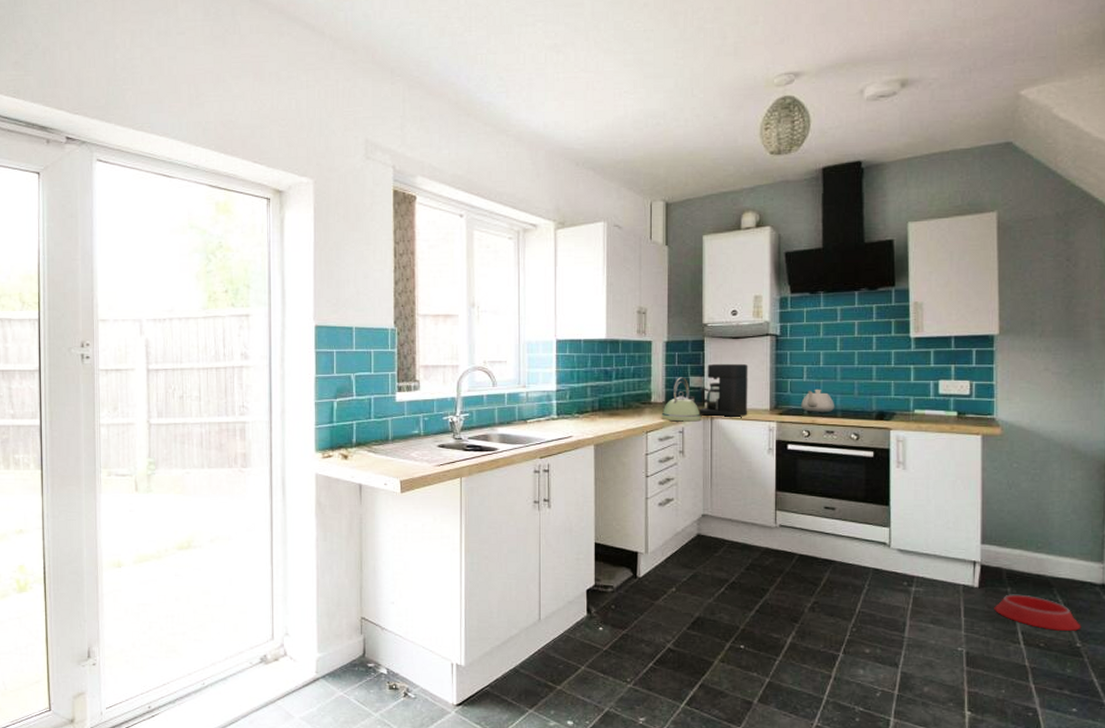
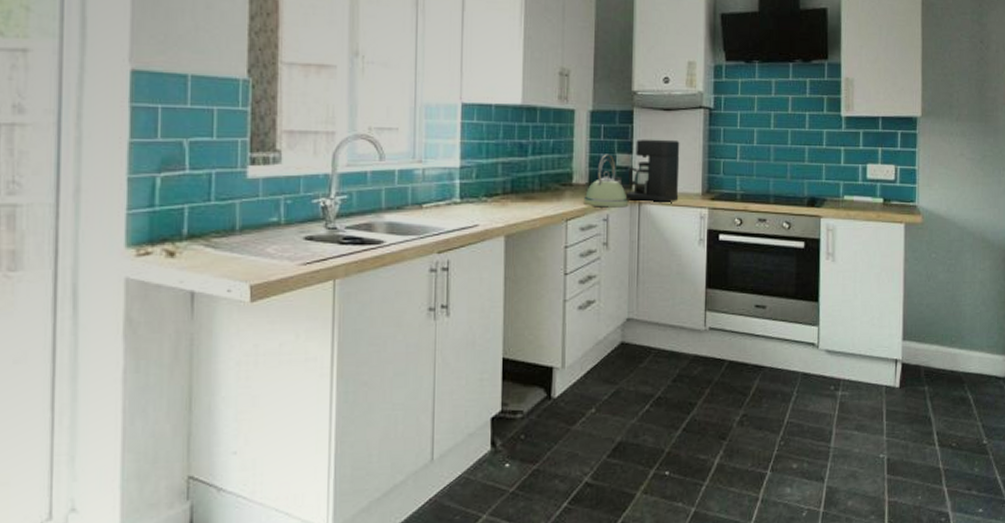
teapot: present [801,389,835,414] -> none [734,171,768,200]
pet bowl: present [994,594,1082,631] -> none [913,392,988,429]

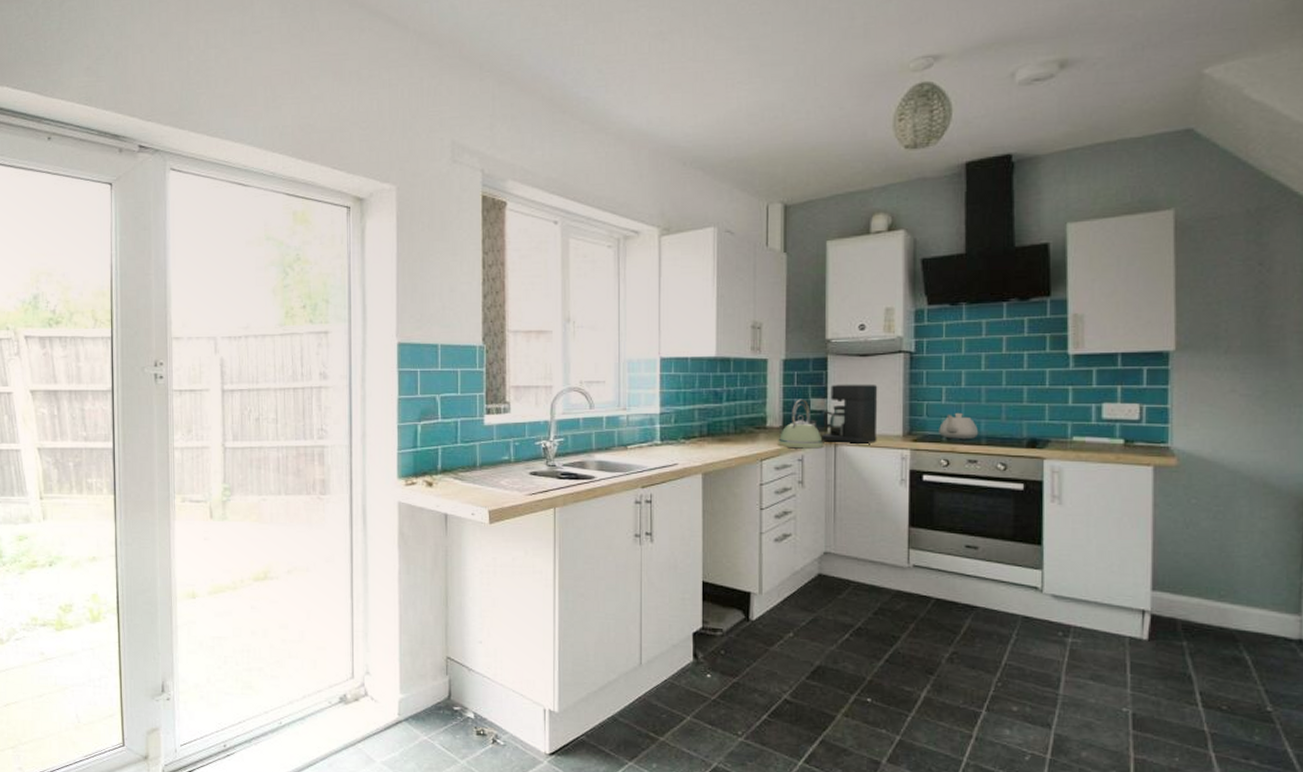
teapot: none [734,171,768,200] -> present [939,412,979,441]

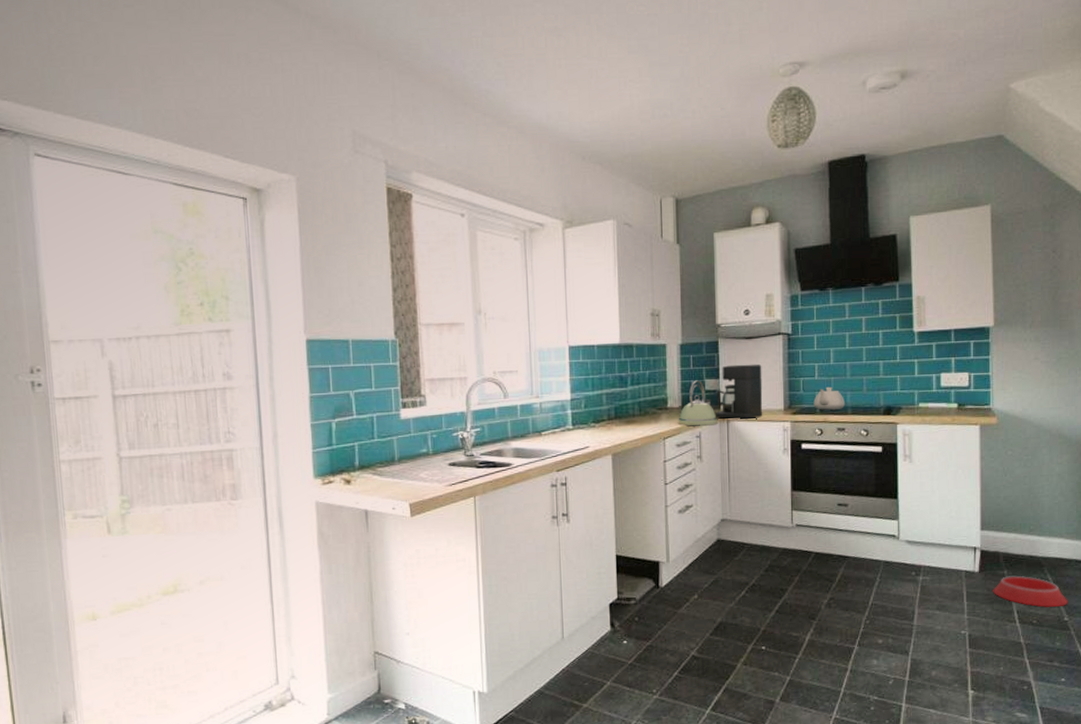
pet bowl: none [1166,648,1273,693] -> present [993,575,1068,607]

